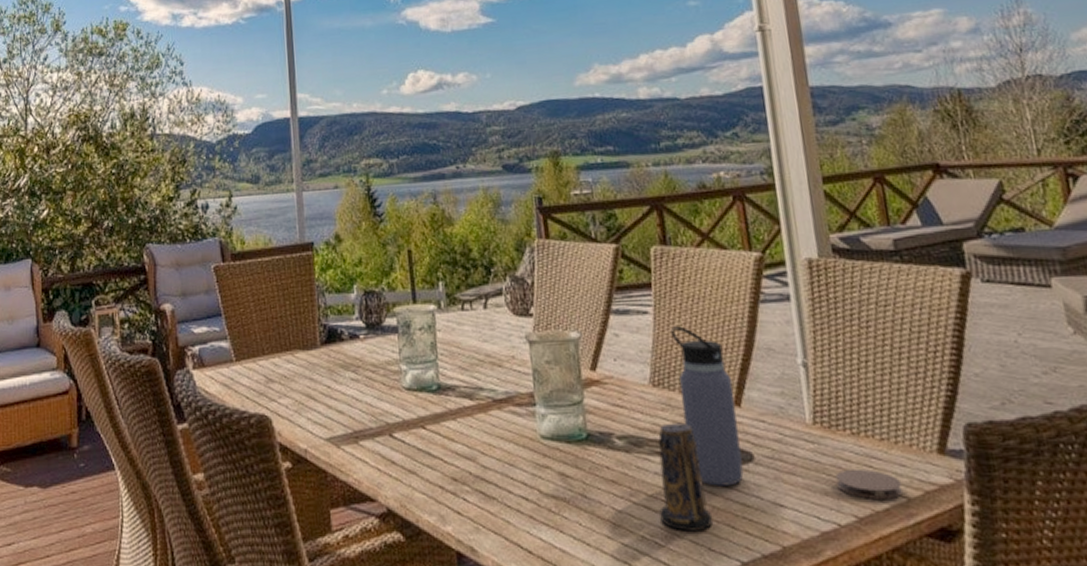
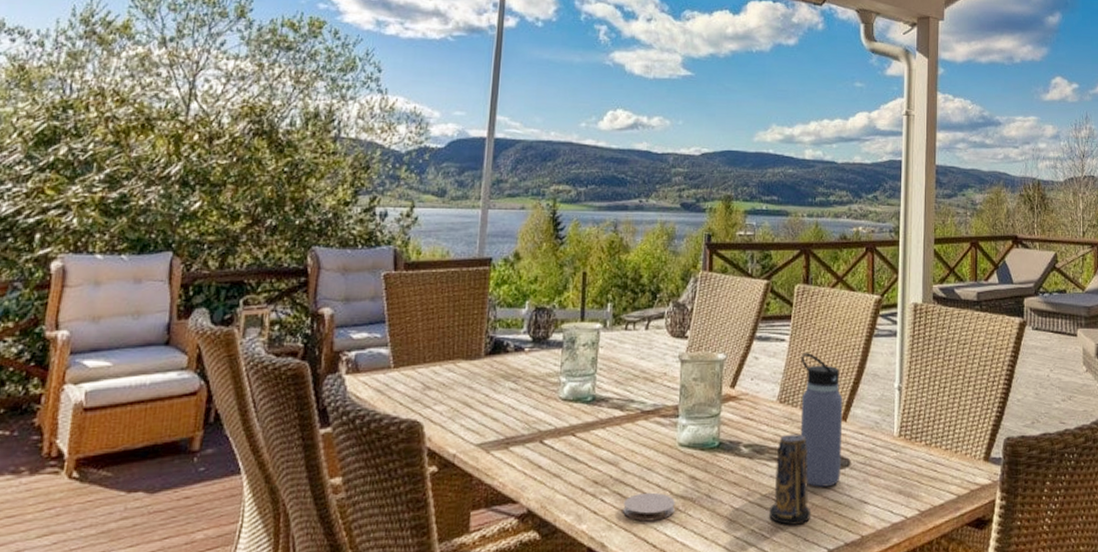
coaster: none [488,491,547,524] -> present [623,492,675,522]
coaster: present [835,468,904,501] -> none [909,472,956,498]

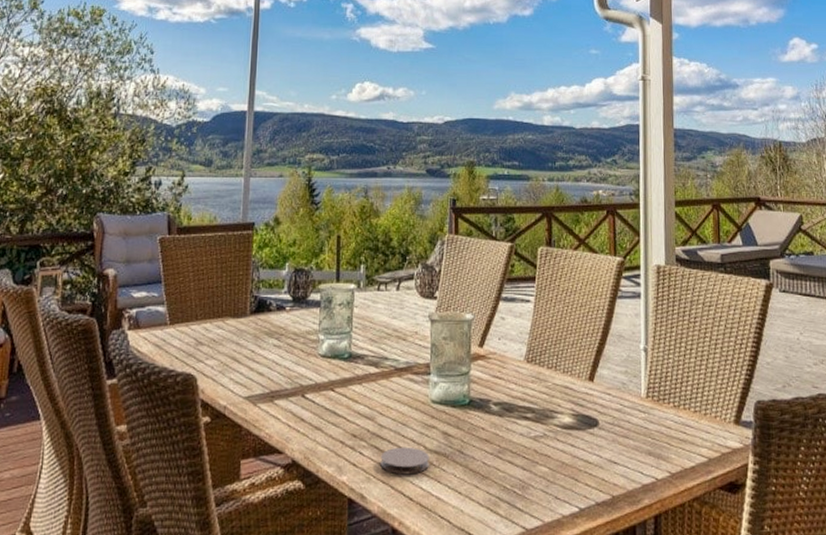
candle: present [769,434,811,526] -> none [520,393,562,484]
water bottle: present [800,353,843,487] -> none [546,314,590,446]

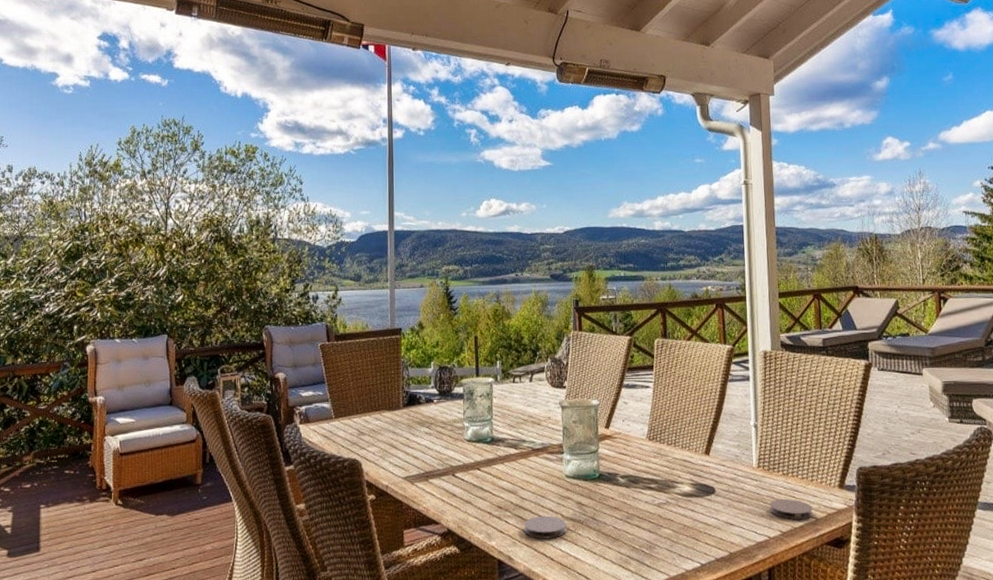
coaster: none [658,434,707,460] -> present [769,498,814,520]

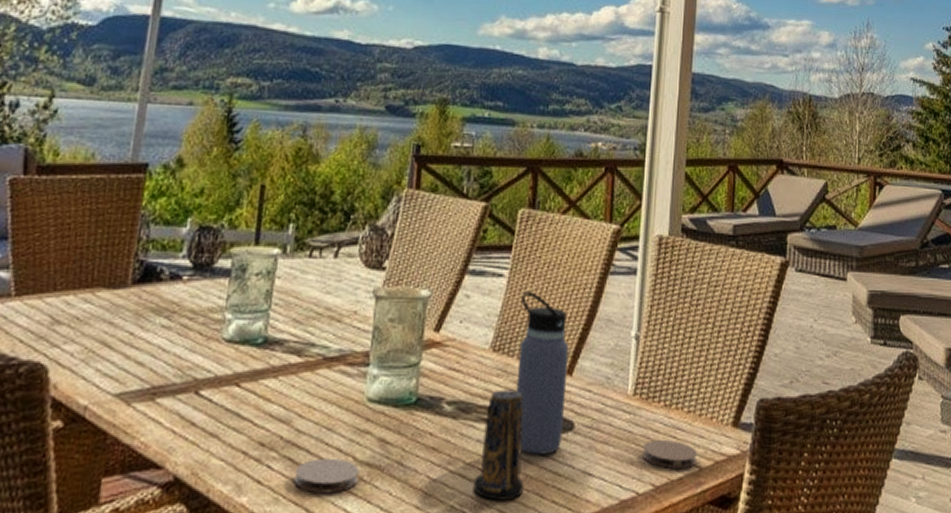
candle: none [647,466,684,544] -> present [473,389,525,502]
water bottle: none [664,397,708,511] -> present [516,292,570,455]

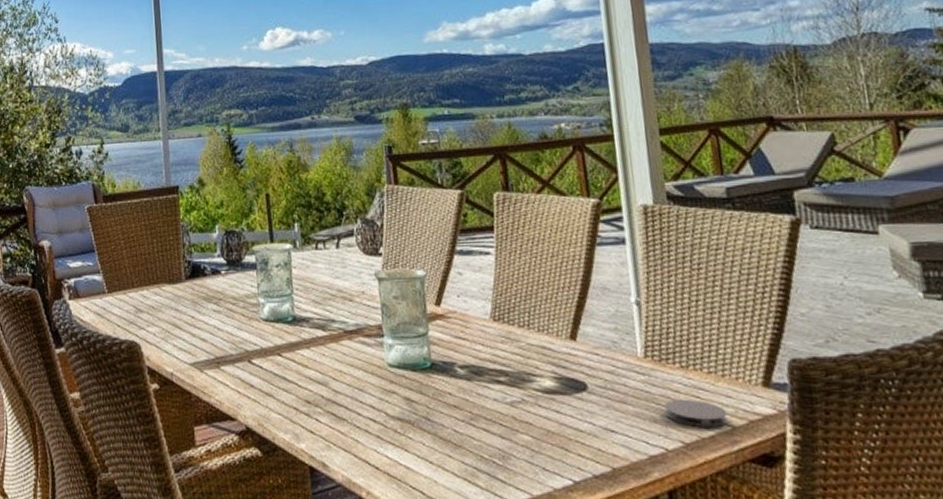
coaster: present [294,457,359,494] -> none [339,413,393,443]
candle: present [473,389,525,502] -> none [497,354,548,454]
water bottle: present [516,292,570,455] -> none [511,266,578,413]

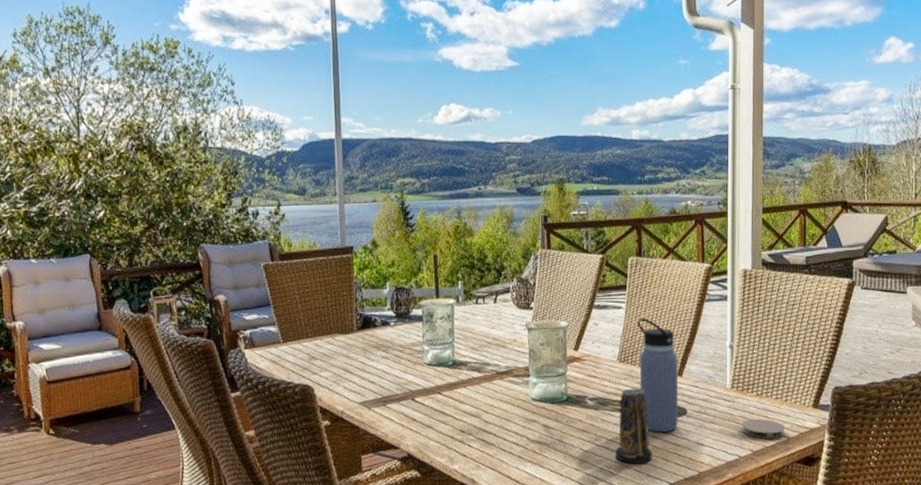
candle: none [497,354,548,454] -> present [615,388,653,465]
water bottle: none [511,266,578,413] -> present [637,318,679,433]

